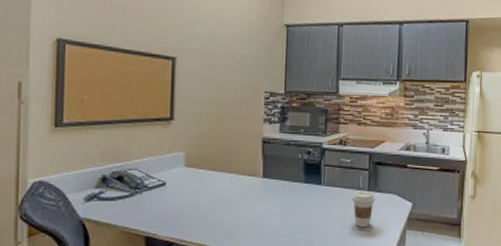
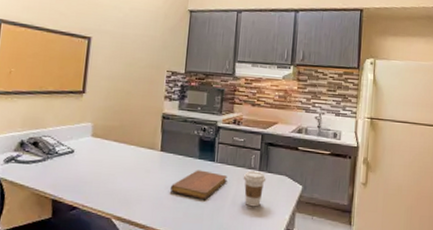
notebook: none [275,194,336,224] -> present [170,170,228,199]

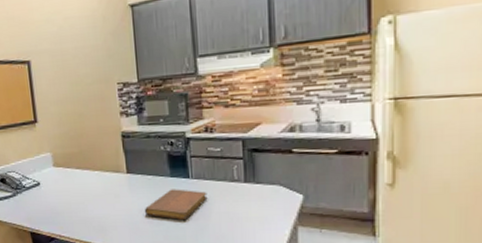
coffee cup: present [243,171,267,207] -> none [226,183,256,224]

